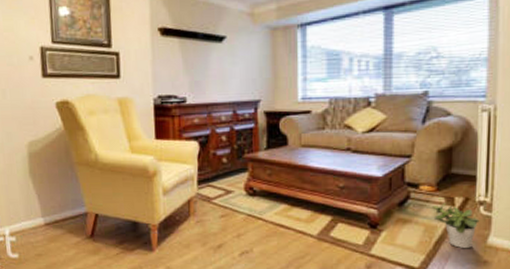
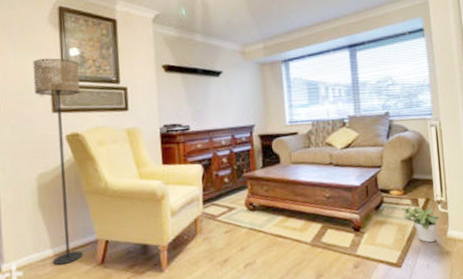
floor lamp: none [21,18,73,235] -> present [32,58,83,266]

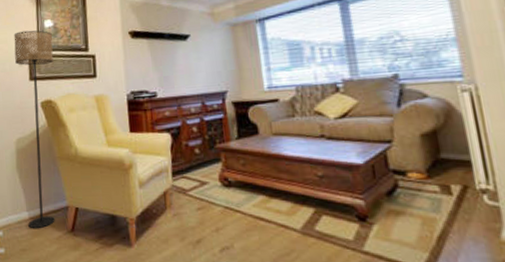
potted plant: present [402,204,439,243] -> none [426,192,487,246]

